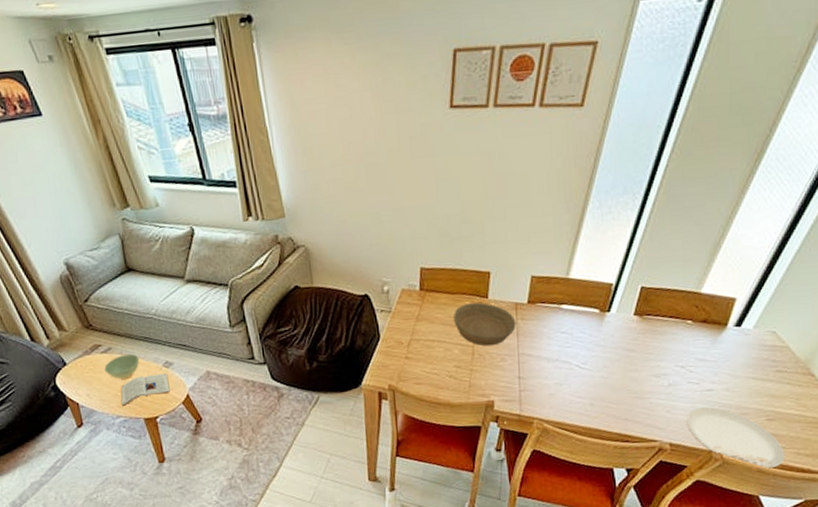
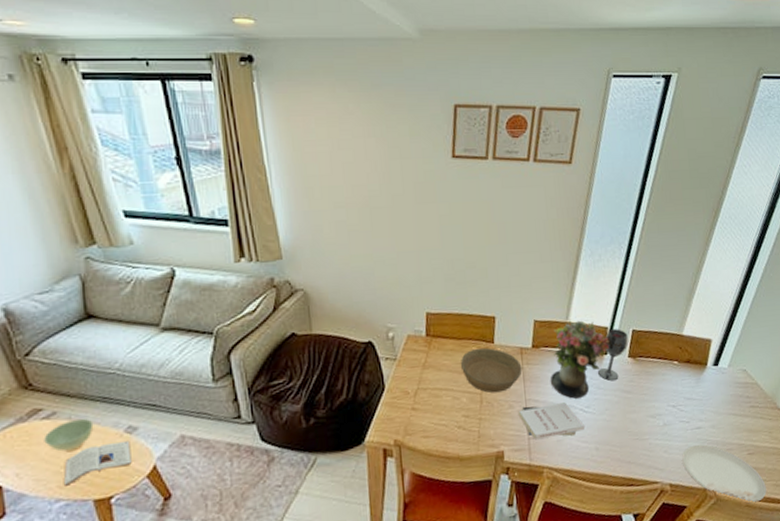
books: none [510,358,581,393] -> present [518,402,585,440]
bouquet: none [545,276,613,355] -> present [550,320,609,399]
wine glass: none [598,285,635,339] -> present [598,329,628,381]

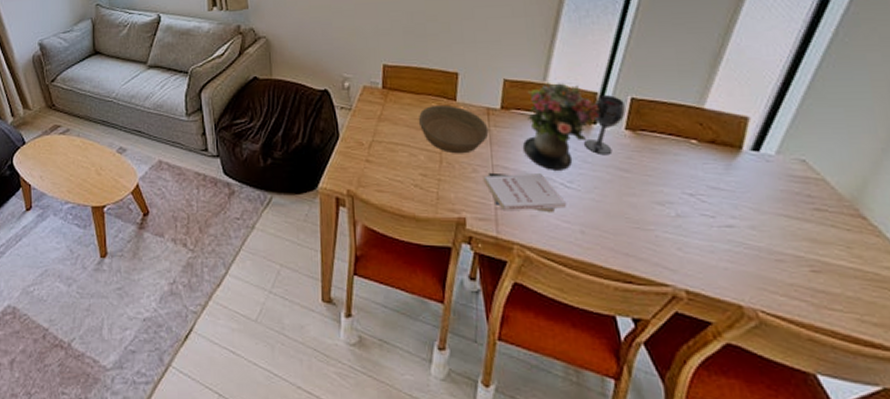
bowl: present [44,418,94,453] -> none [60,136,95,164]
magazine: present [63,440,132,486] -> none [71,159,121,191]
plate: present [682,444,767,504] -> none [704,248,844,338]

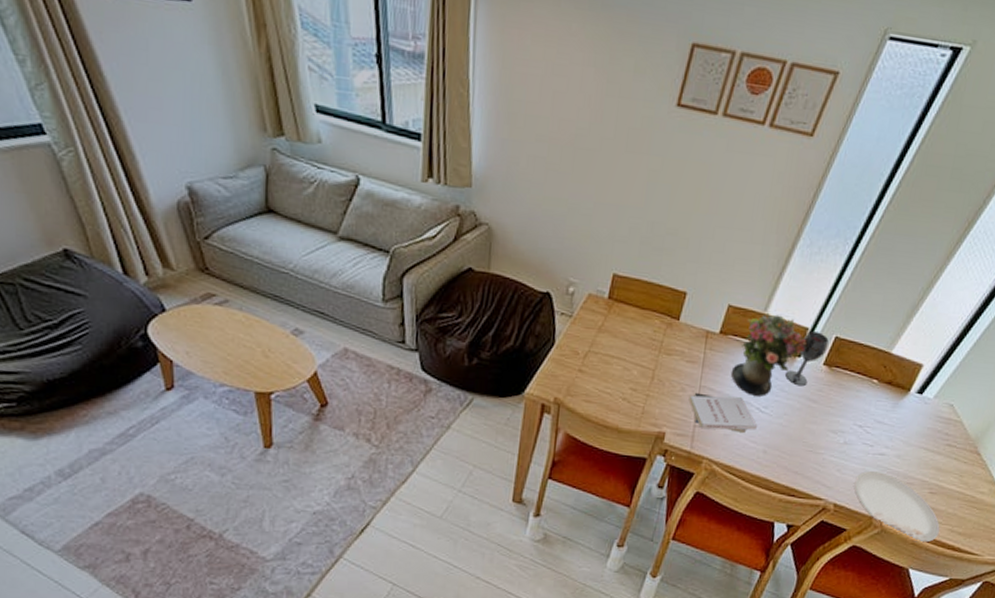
bowl: present [419,104,489,154] -> none [639,322,704,373]
plate: none [704,248,844,338] -> present [854,471,940,543]

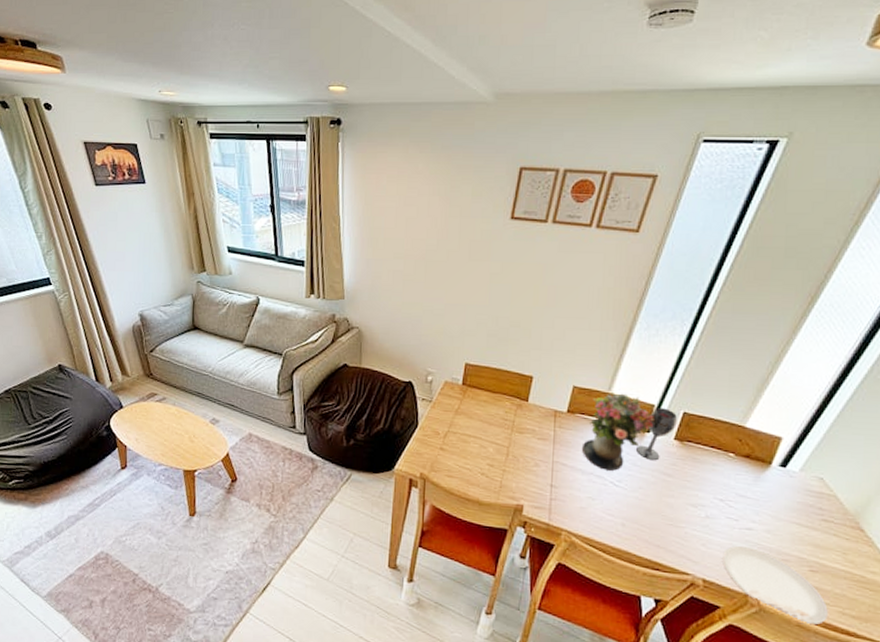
books: present [688,392,758,433] -> none [543,467,614,506]

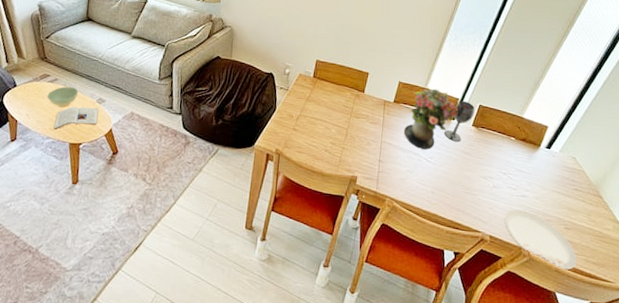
bowl: none [156,405,190,430] -> present [47,86,79,108]
magazine: none [165,428,213,455] -> present [53,106,99,130]

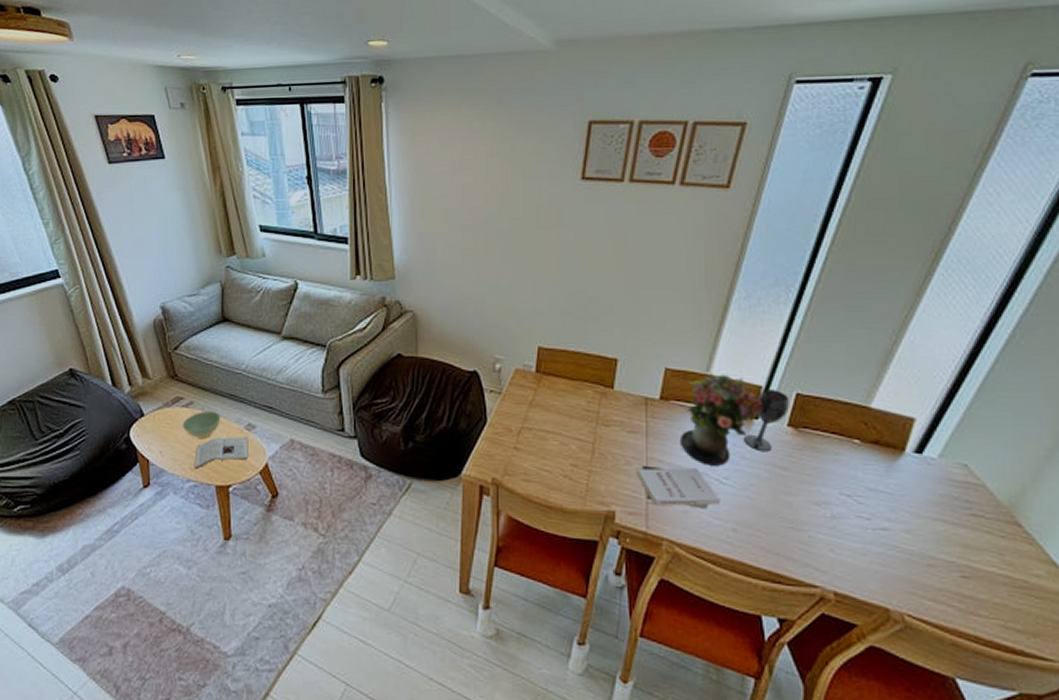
books: none [373,146,426,177] -> present [636,465,721,508]
plate: present [504,209,577,271] -> none [856,550,988,644]

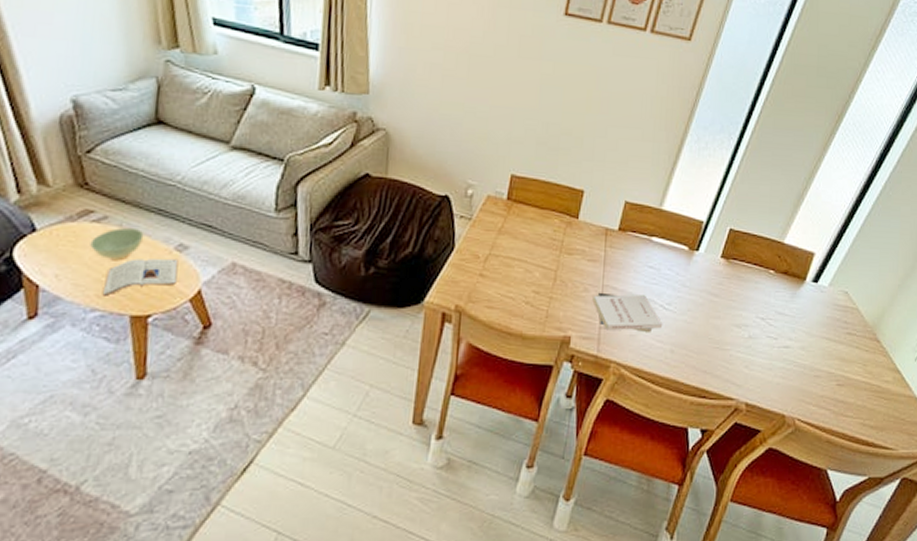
bouquet: present [679,373,763,466] -> none [632,207,703,293]
wine glass: present [744,390,789,452] -> none [686,224,724,281]

